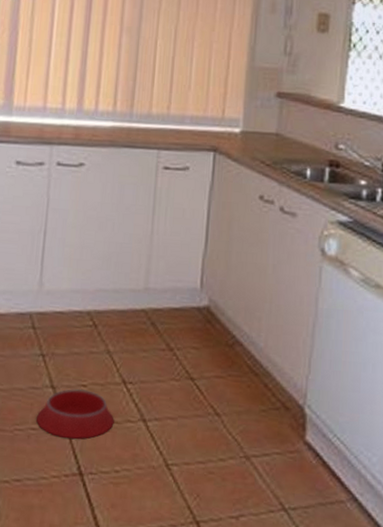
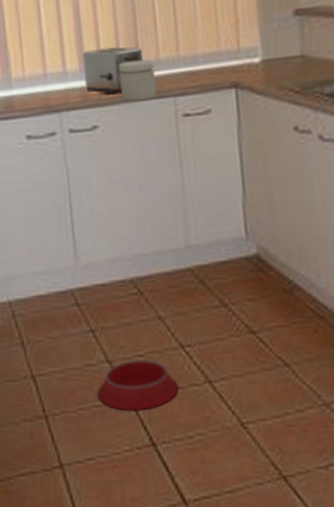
toaster: none [79,93,138,138] -> present [82,46,144,95]
jar: none [111,110,145,148] -> present [119,60,156,102]

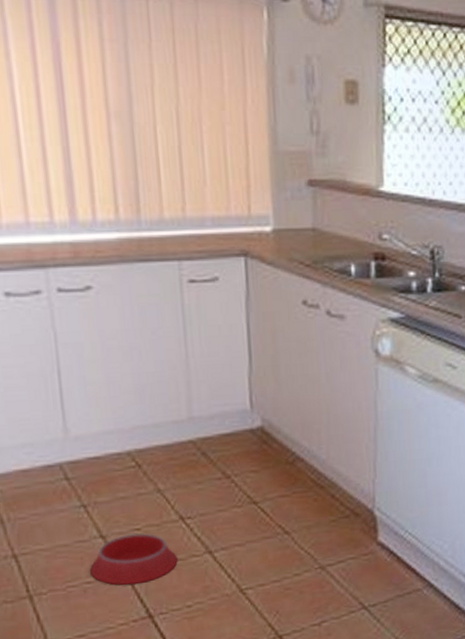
toaster: present [82,46,144,95] -> none [73,200,146,253]
jar: present [119,60,156,102] -> none [116,218,159,262]

